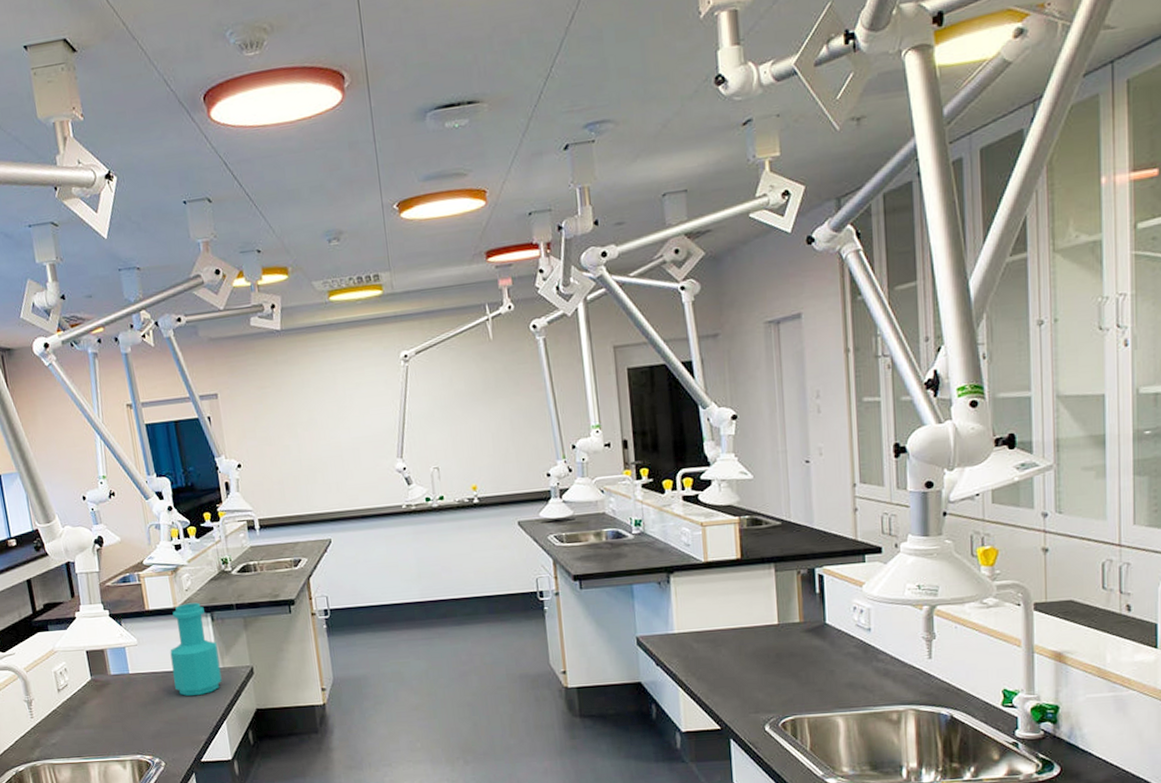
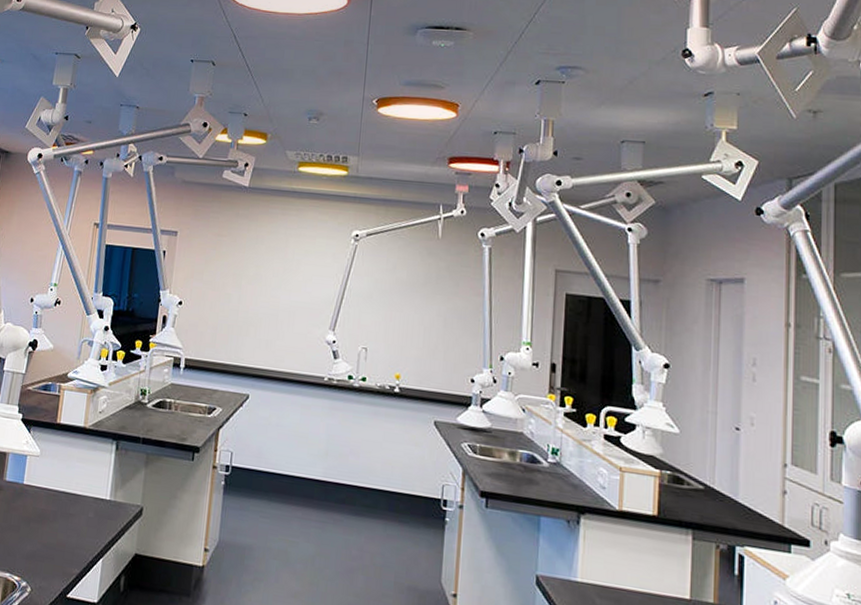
bottle: present [170,602,222,696] -> none [63,425,115,525]

